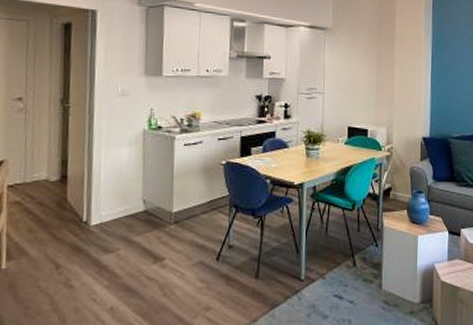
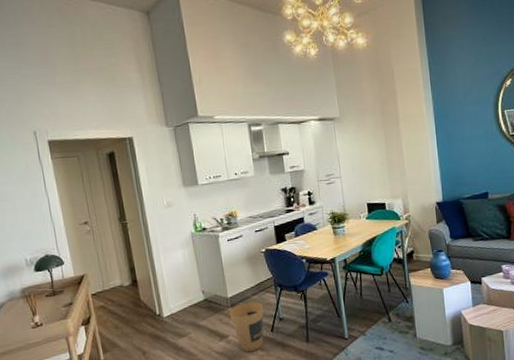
trash can: none [170,222,213,282] -> present [229,302,264,353]

